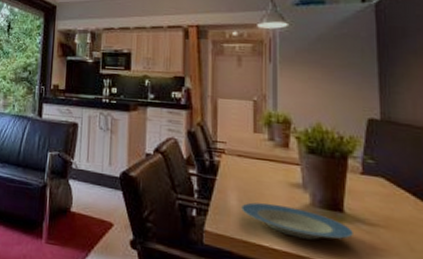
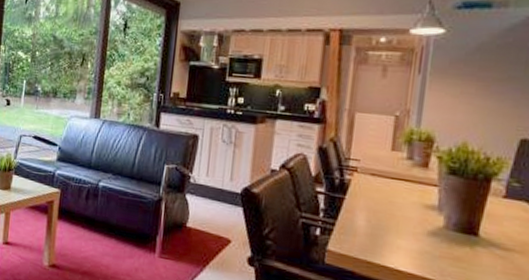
plate: present [240,202,353,240] -> none [367,223,486,263]

